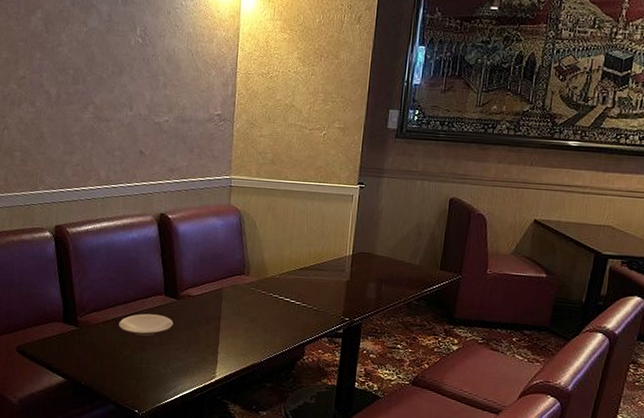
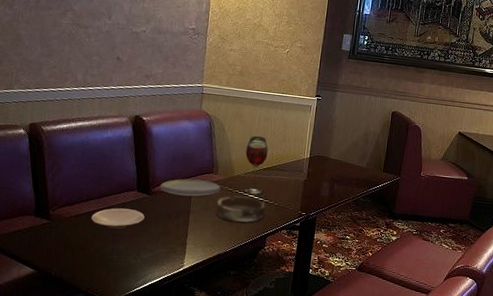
plate: none [187,281,253,302] -> present [159,178,221,198]
ashtray: none [249,299,304,330] -> present [216,196,266,224]
wineglass: none [279,231,305,298] -> present [245,135,268,195]

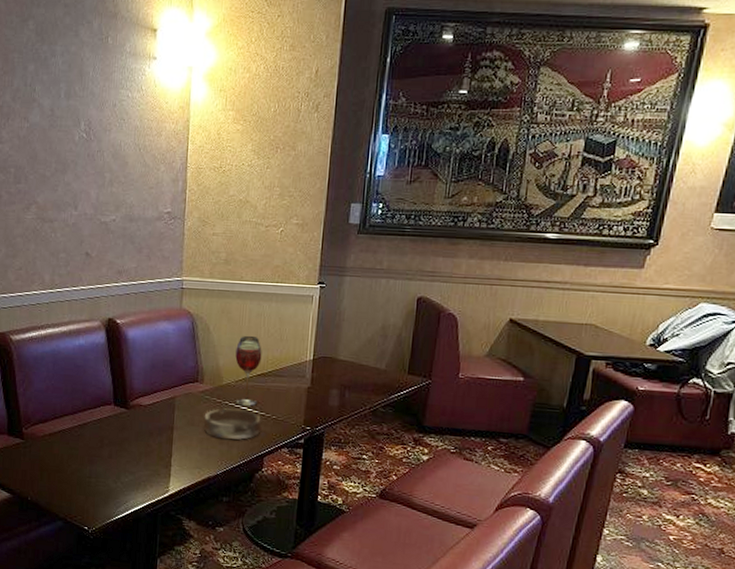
saucer: present [91,208,146,230] -> none [66,424,125,449]
plate: present [159,178,221,198] -> none [138,389,208,411]

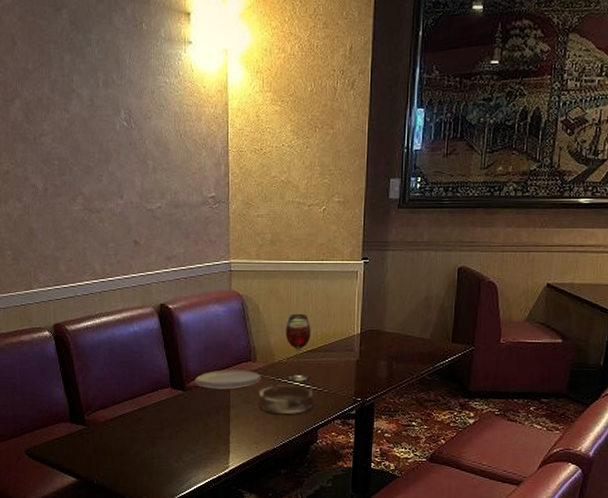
plate: none [138,389,208,411] -> present [194,370,261,391]

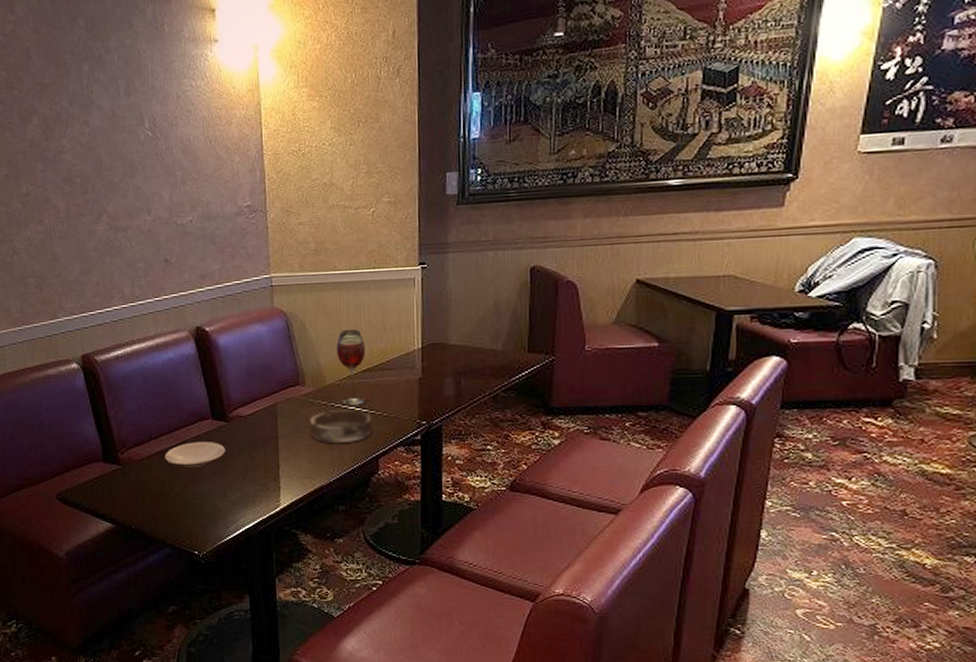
saucer: none [127,408,183,432] -> present [165,442,227,469]
plate: present [194,370,261,391] -> none [237,395,312,420]

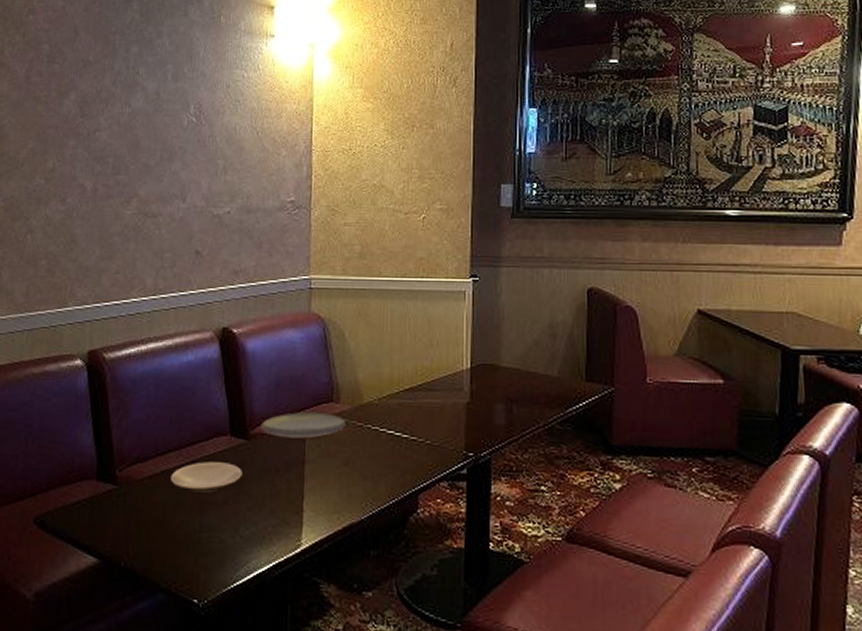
plate: none [237,395,312,420] -> present [260,412,346,440]
ashtray: present [309,409,373,444] -> none [342,432,414,475]
wineglass: present [336,329,366,406] -> none [377,341,409,430]

